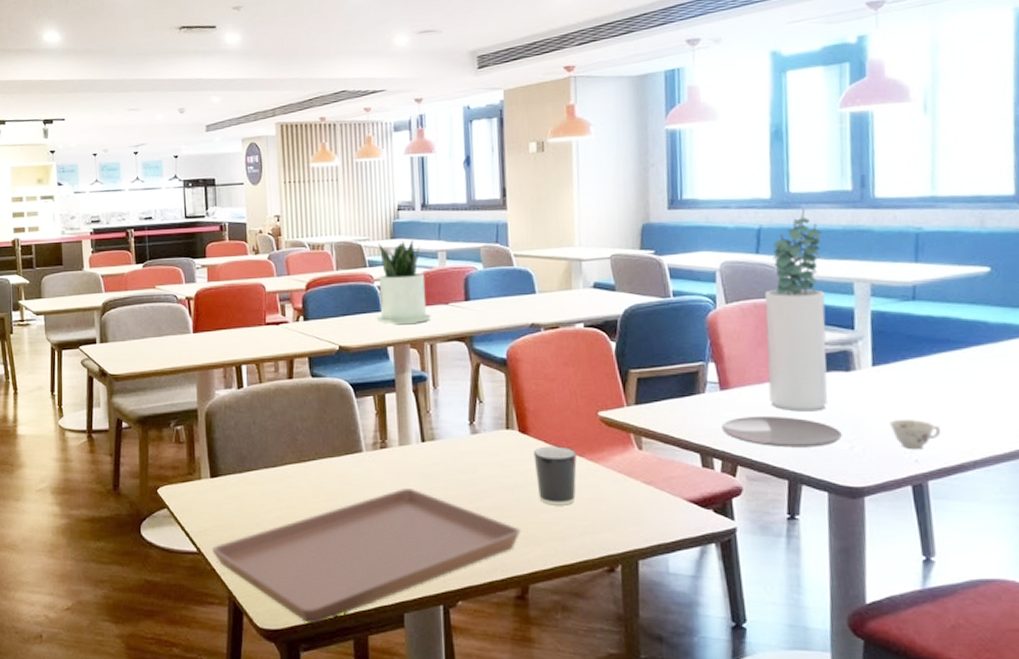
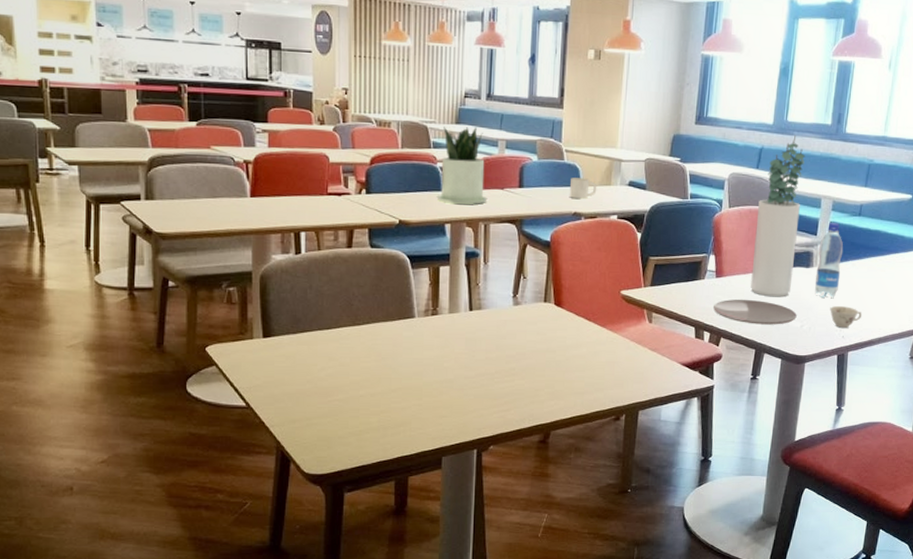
tray: present [211,489,521,624] -> none [261,351,548,468]
mug: none [522,284,556,309] -> present [569,178,597,200]
mug: present [533,446,577,506] -> none [564,318,600,367]
bottle: none [860,312,899,409] -> present [815,223,844,298]

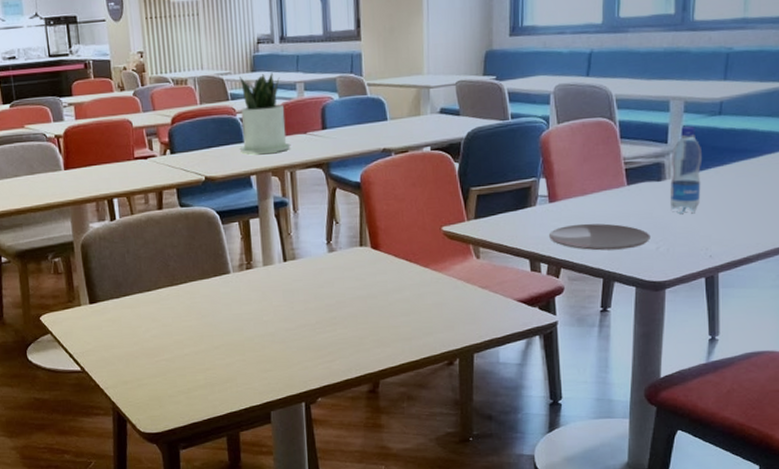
mug: present [569,178,597,200] -> none [375,111,406,135]
vase: present [751,136,806,297] -> none [591,32,646,219]
teacup: present [830,306,862,328] -> none [691,221,732,246]

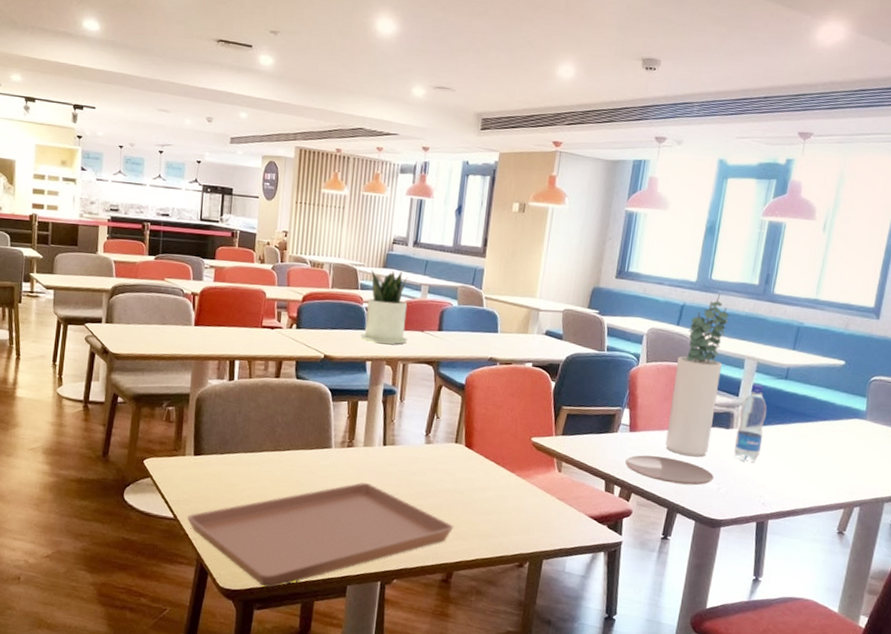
tray: none [94,304,373,425] -> present [186,483,454,588]
vase: none [591,32,646,219] -> present [665,294,730,457]

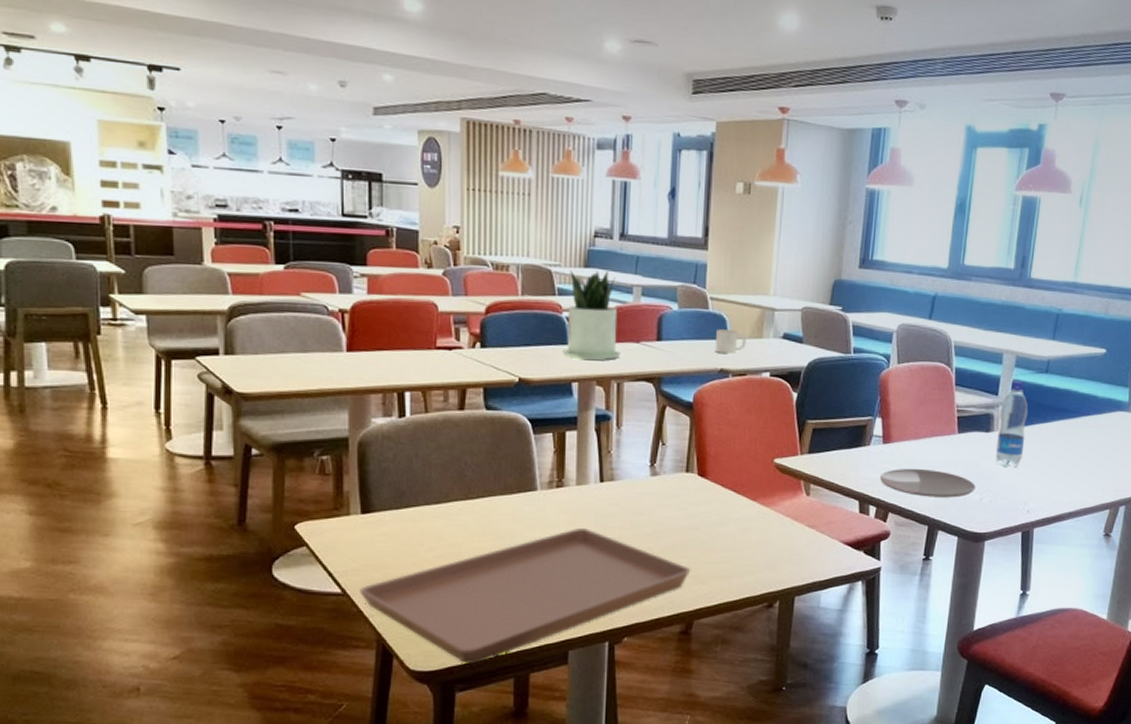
mug: none [486,324,514,346] -> present [714,329,747,355]
vase: present [665,294,730,457] -> none [922,281,985,466]

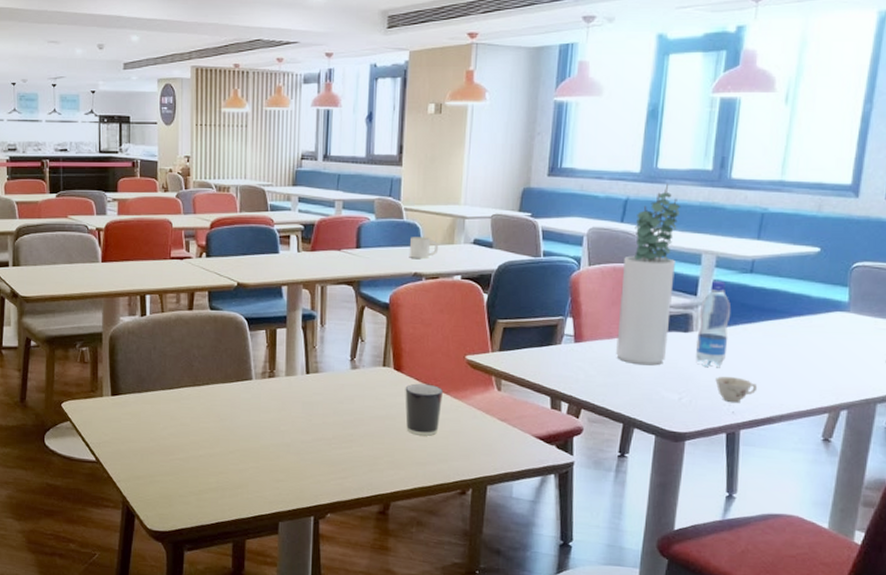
tray: present [358,528,691,664] -> none [109,414,388,528]
planter: present [562,271,621,361] -> none [274,188,324,267]
mug: none [709,490,750,547] -> present [405,383,443,436]
plate: present [880,468,976,498] -> none [572,366,674,397]
vase: none [922,281,985,466] -> present [616,184,681,366]
teacup: none [1013,476,1049,501] -> present [715,376,757,402]

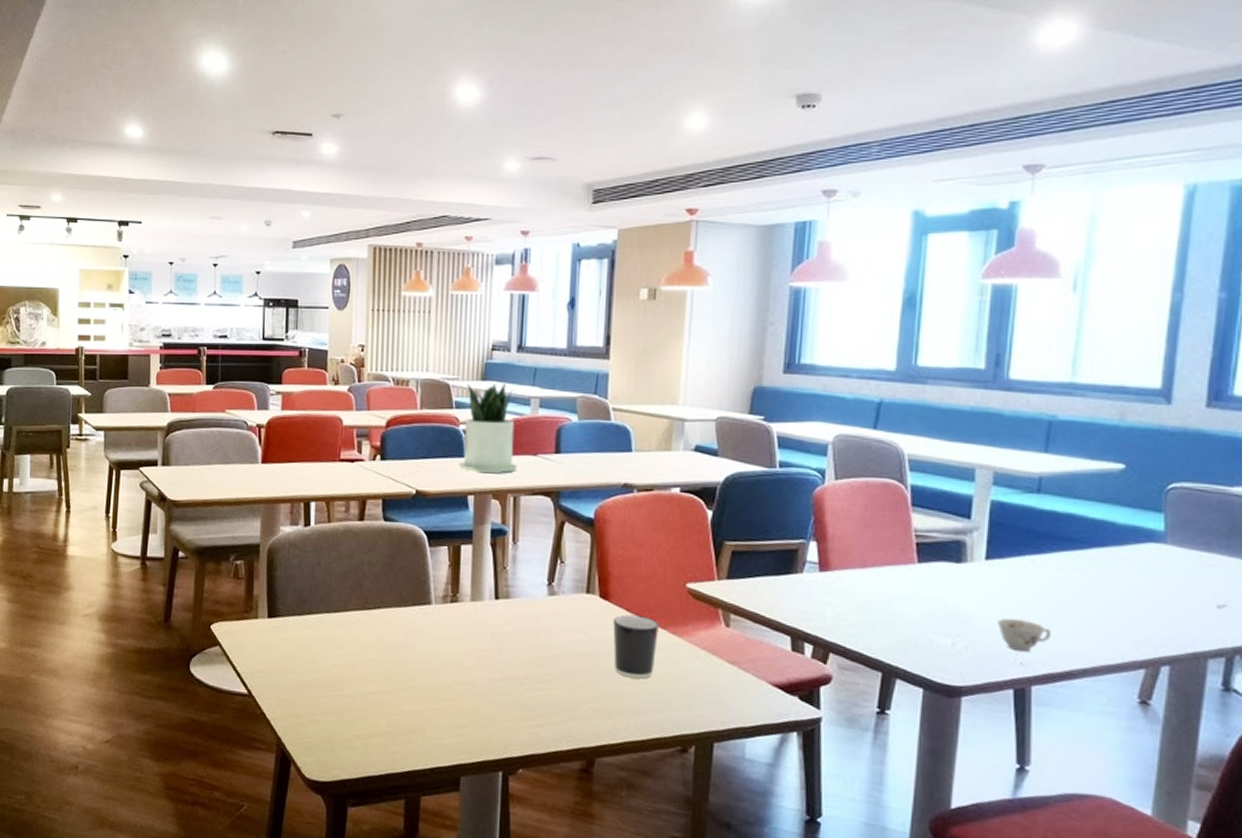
planter: none [274,188,324,267] -> present [458,383,518,474]
mug: present [409,237,439,260] -> none [617,441,653,468]
vase: present [616,184,681,366] -> none [871,385,948,603]
bottle: present [696,281,732,367] -> none [972,502,1015,607]

